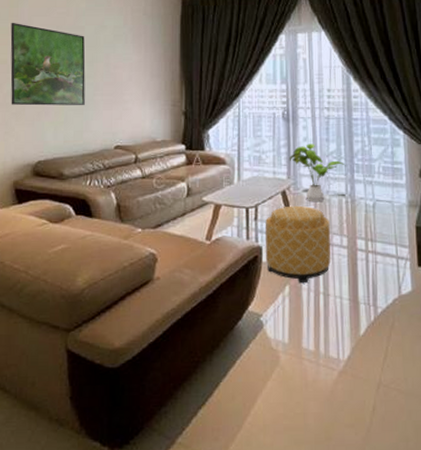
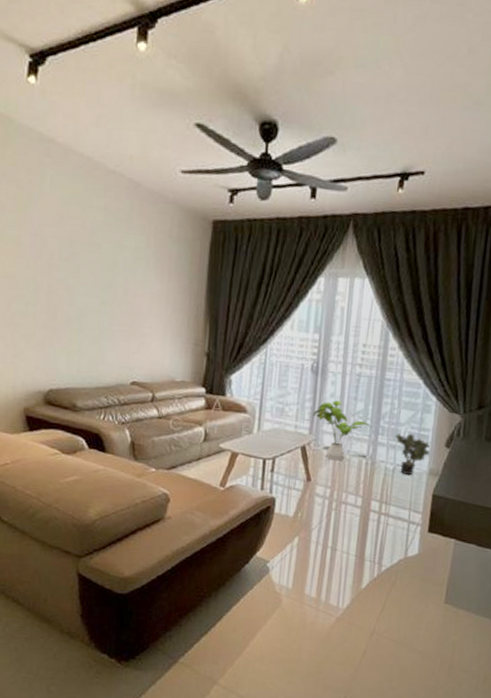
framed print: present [10,22,86,106] -> none [18,230,102,334]
ottoman: present [265,205,331,284] -> none [278,461,347,537]
potted plant: none [370,168,406,210] -> present [395,433,431,476]

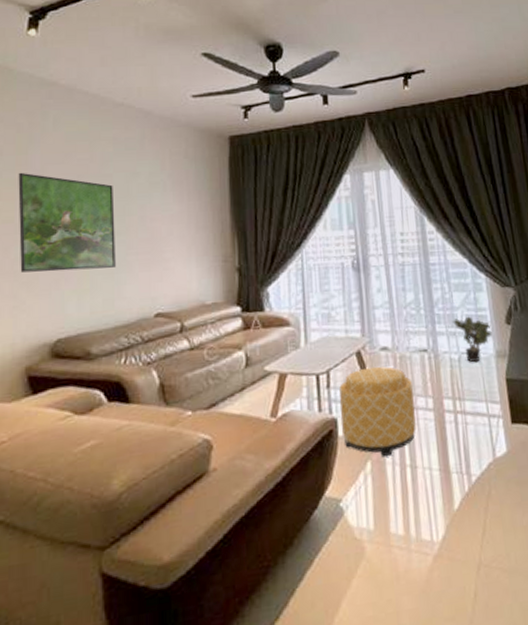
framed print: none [18,230,102,334] -> present [18,172,116,273]
ottoman: none [278,461,347,537] -> present [339,366,416,457]
house plant: present [312,400,371,461] -> none [362,294,426,362]

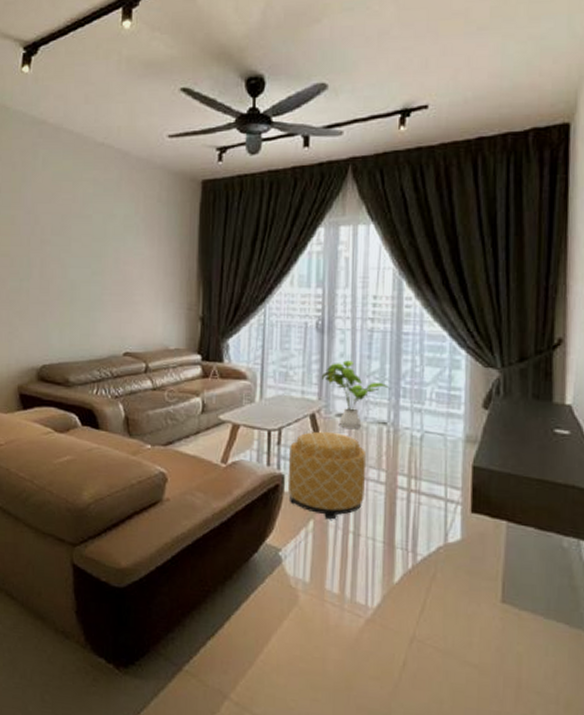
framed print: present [18,172,116,273] -> none [13,209,93,305]
house plant: none [362,294,426,362] -> present [321,360,390,430]
potted plant: present [453,316,492,363] -> none [420,394,464,444]

